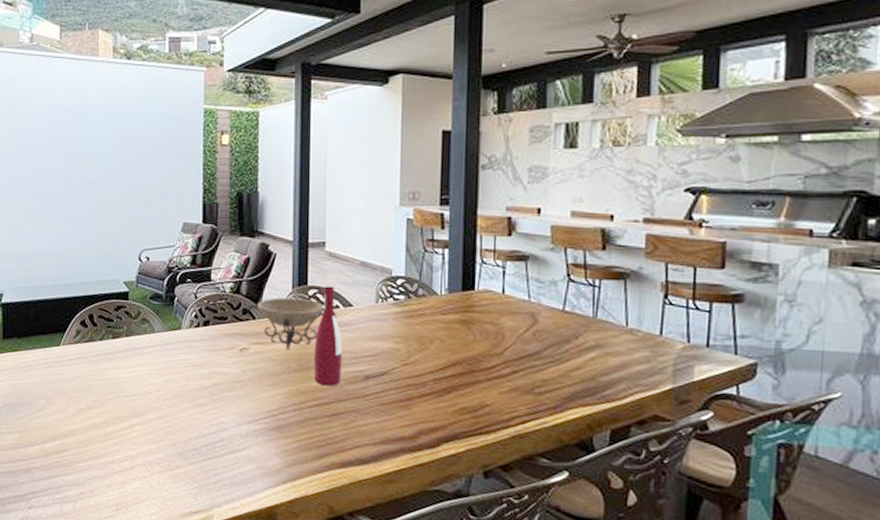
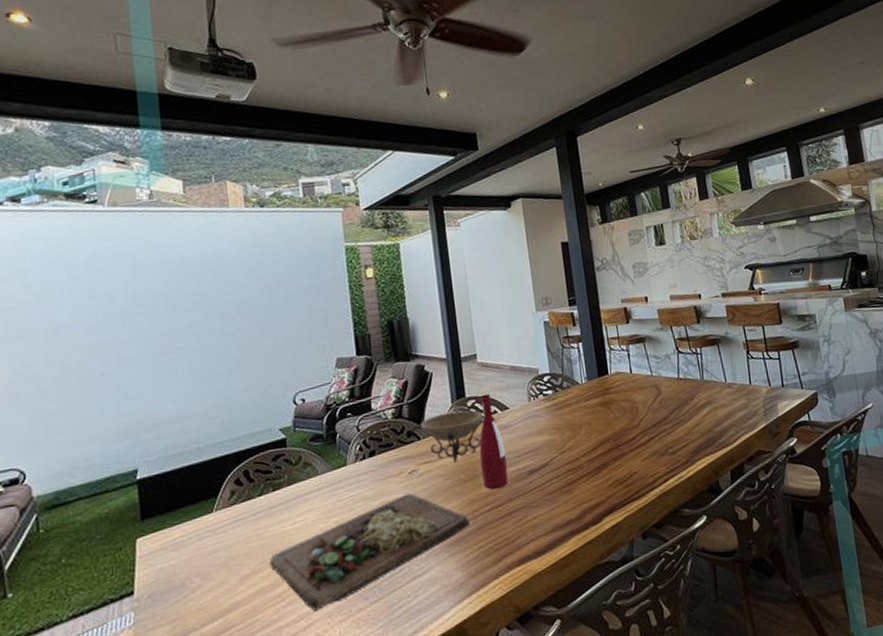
cutting board: none [103,369,294,457] -> present [269,493,470,611]

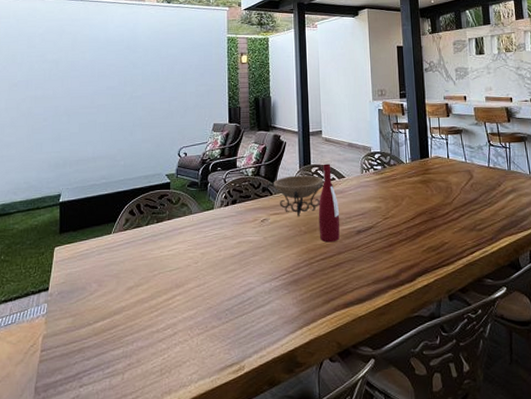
cutting board: present [269,493,470,611] -> none [149,237,306,323]

